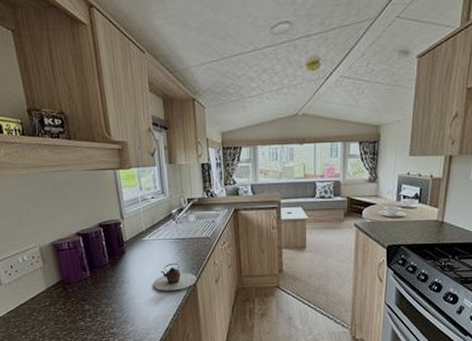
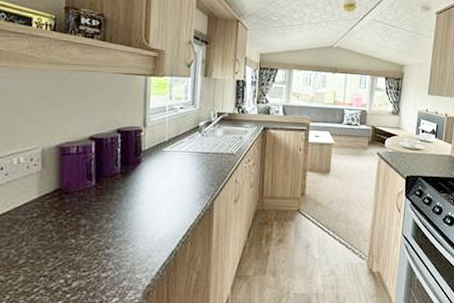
teapot: present [152,263,197,291] -> none [165,177,216,209]

